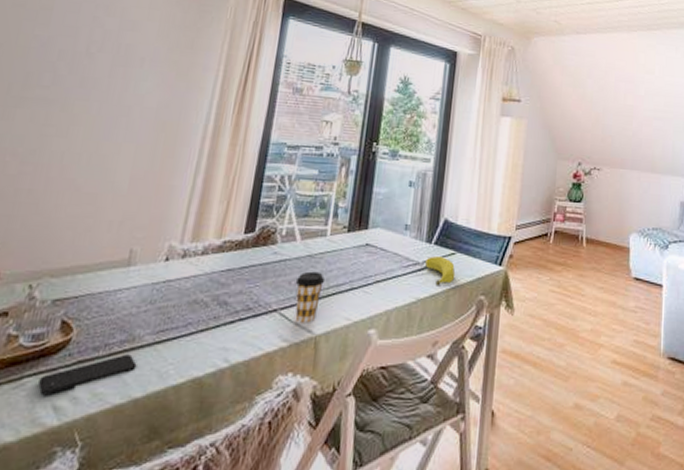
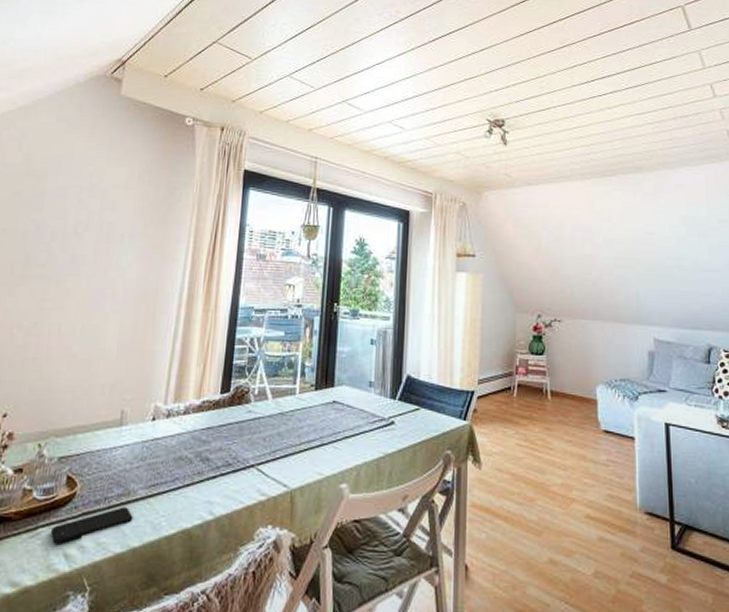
coffee cup: present [295,271,326,323] -> none [269,428,297,478]
fruit: present [424,256,456,286] -> none [390,412,421,441]

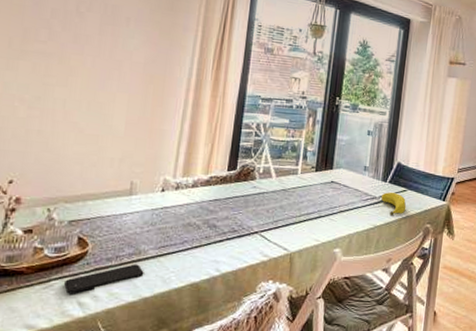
fruit: none [390,412,421,441] -> present [380,192,407,216]

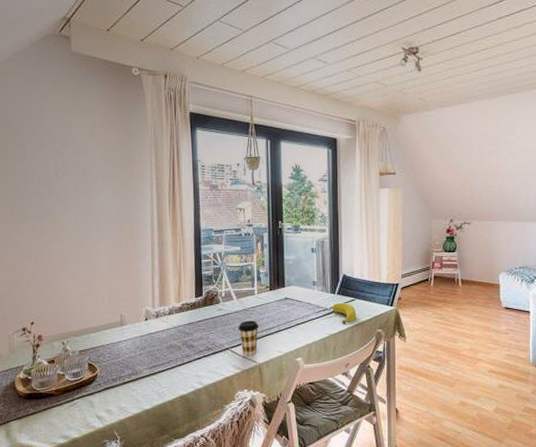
smartphone: present [64,264,144,294] -> none [84,382,143,410]
coffee cup: none [272,202,298,243] -> present [238,320,259,356]

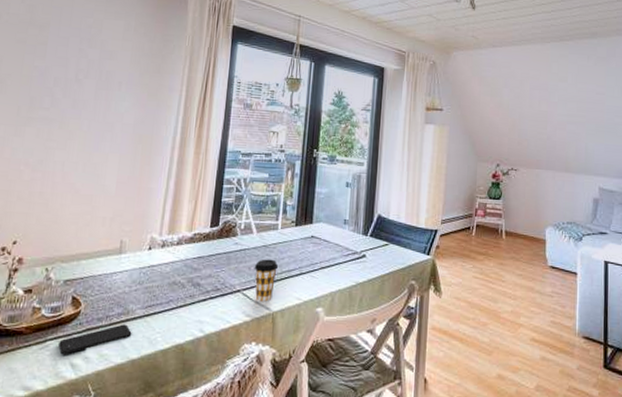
smartphone: none [84,382,143,410] -> present [58,324,132,355]
fruit: present [331,303,357,325] -> none [362,247,389,272]

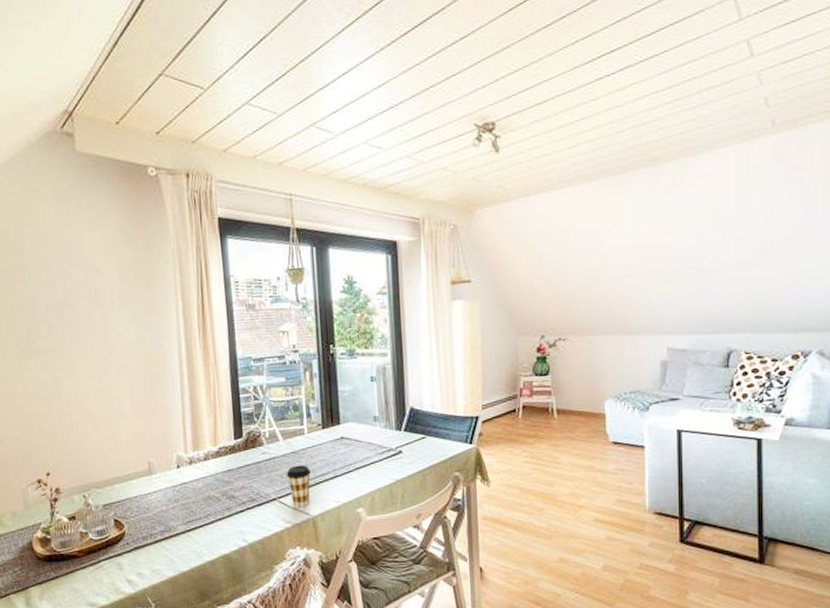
smartphone: present [58,324,132,355] -> none [112,540,178,573]

